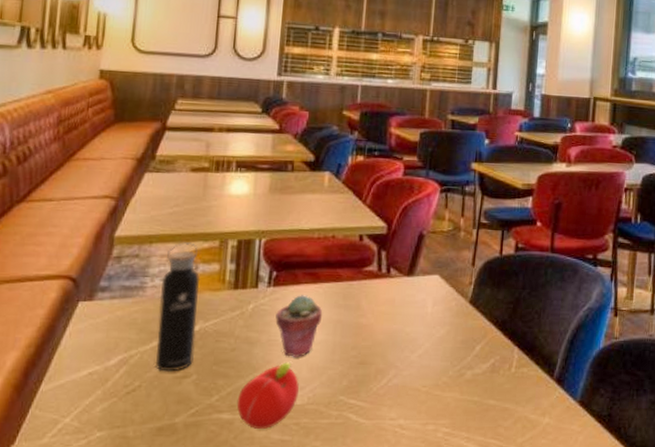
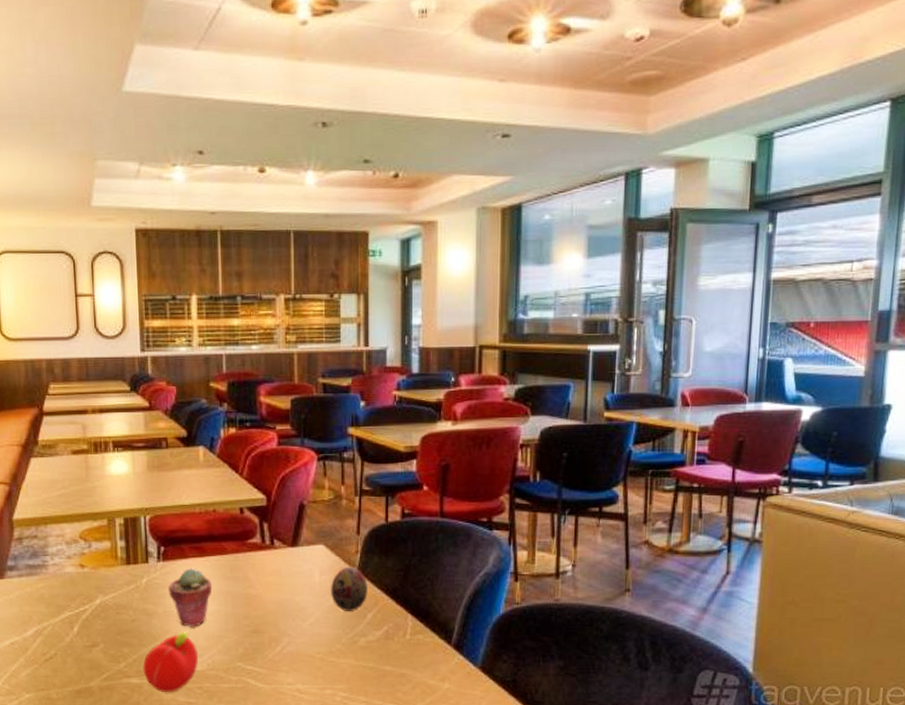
water bottle: present [156,242,201,372] -> none [60,522,99,641]
decorative egg: none [442,297,478,343] -> present [331,566,368,611]

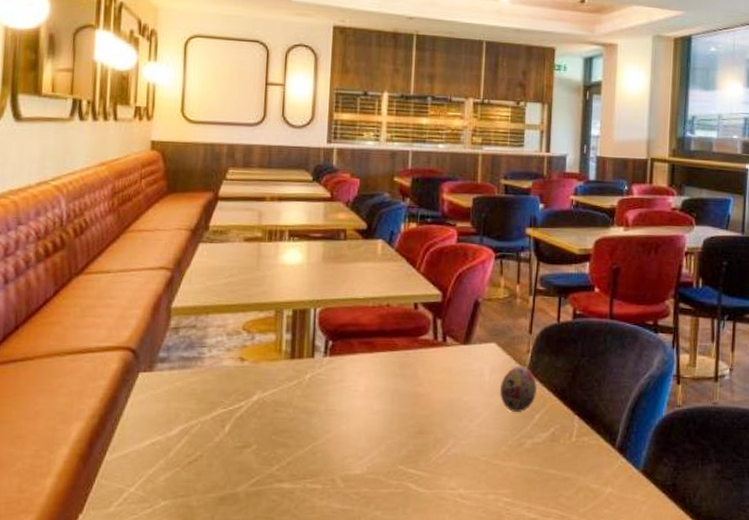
fruit: present [143,632,198,692] -> none [297,432,358,498]
potted succulent: present [168,568,213,627] -> none [333,364,380,427]

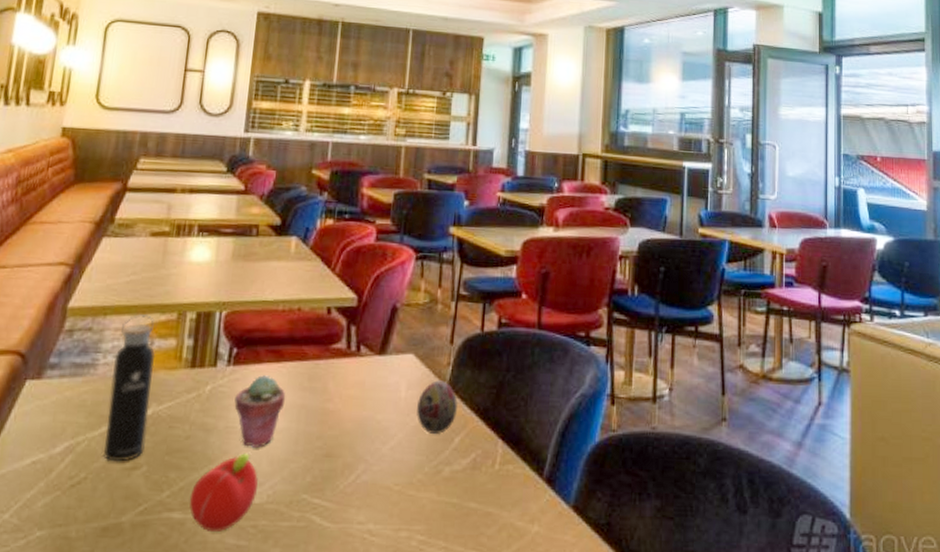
water bottle: none [216,312,257,442] -> present [104,314,156,462]
fruit: none [297,432,358,498] -> present [189,453,258,531]
potted succulent: none [333,364,380,427] -> present [234,375,286,448]

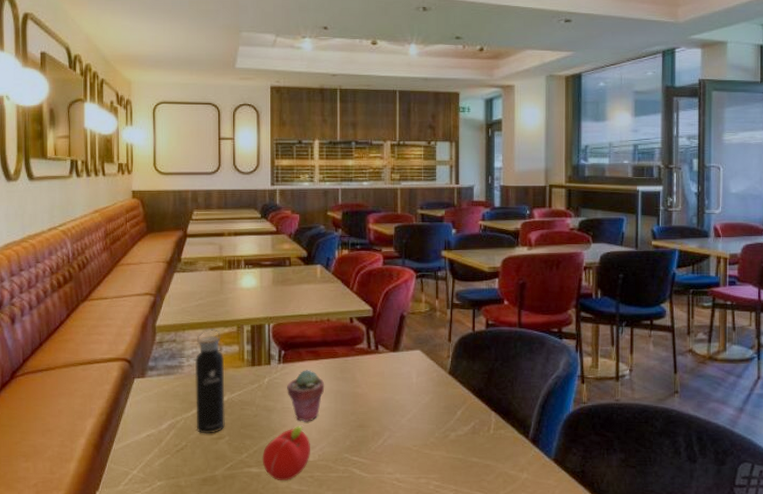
decorative egg: present [417,380,458,434] -> none [426,369,457,409]

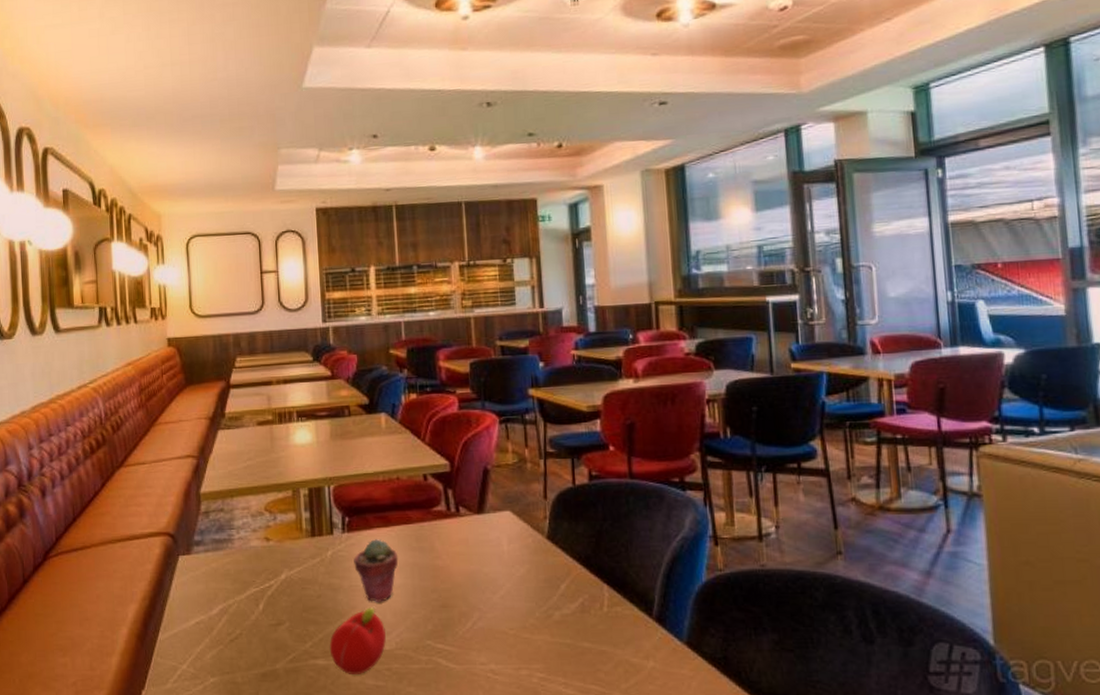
water bottle: present [194,329,225,434] -> none [245,494,284,620]

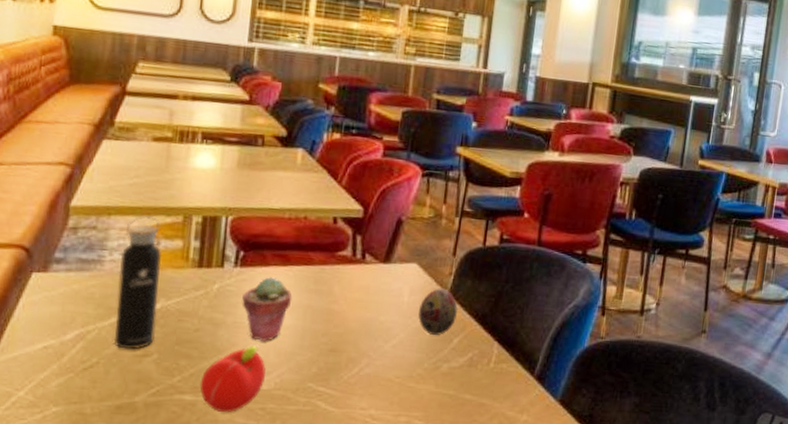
water bottle: none [245,494,284,620] -> present [114,216,162,350]
decorative egg: none [520,533,559,582] -> present [418,288,458,335]

